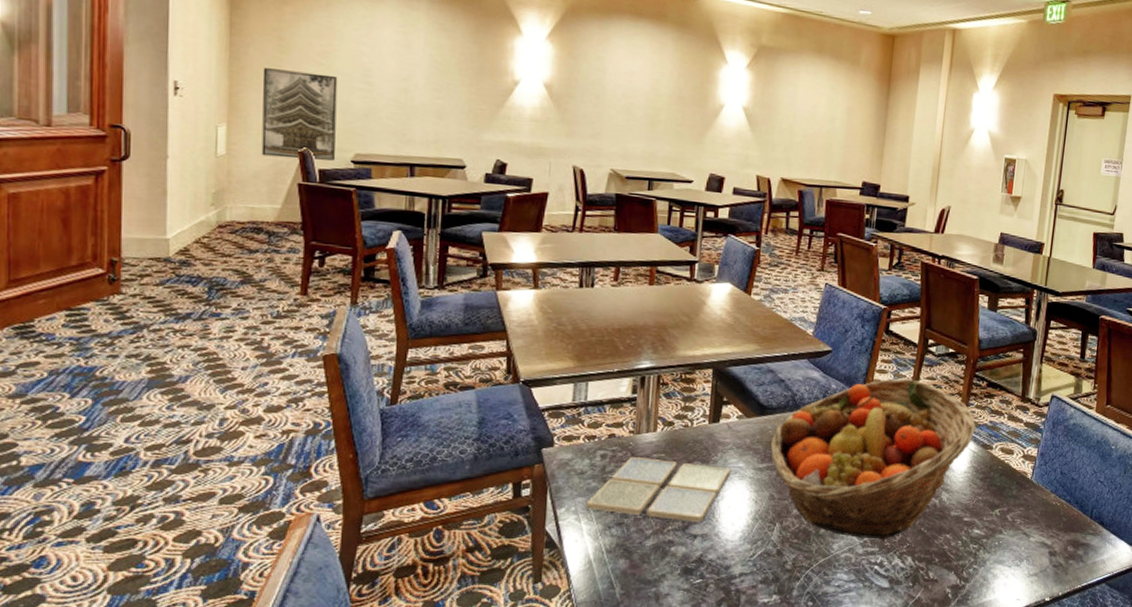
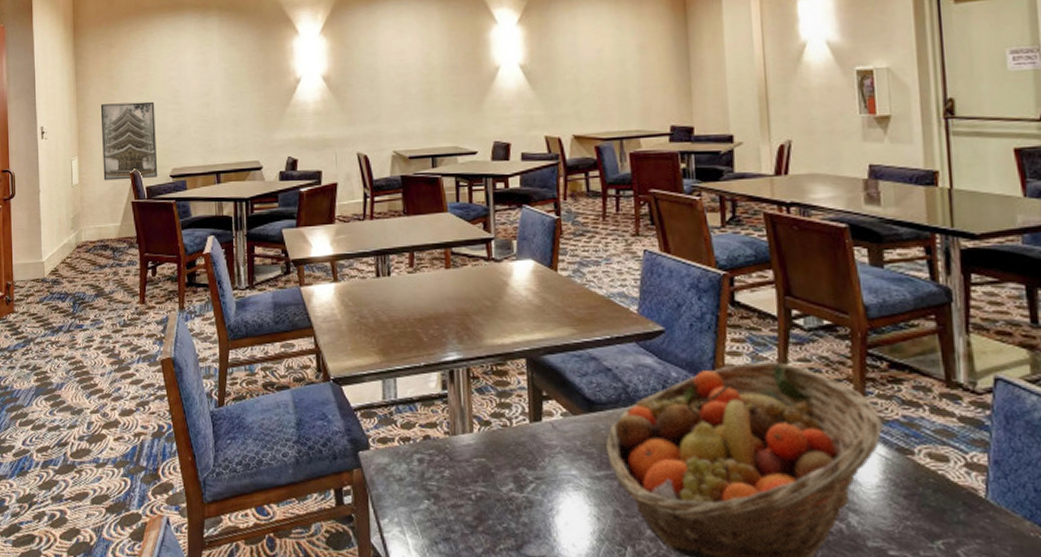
drink coaster: present [586,457,731,522] -> none [409,462,563,541]

